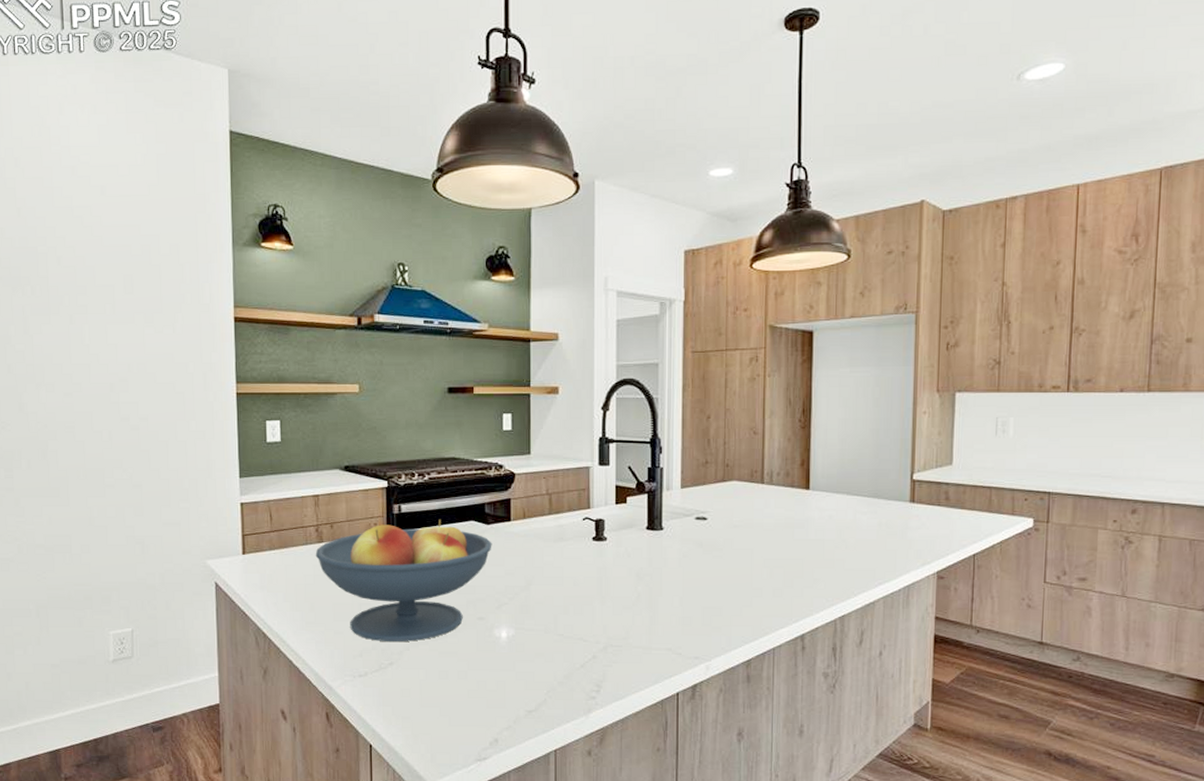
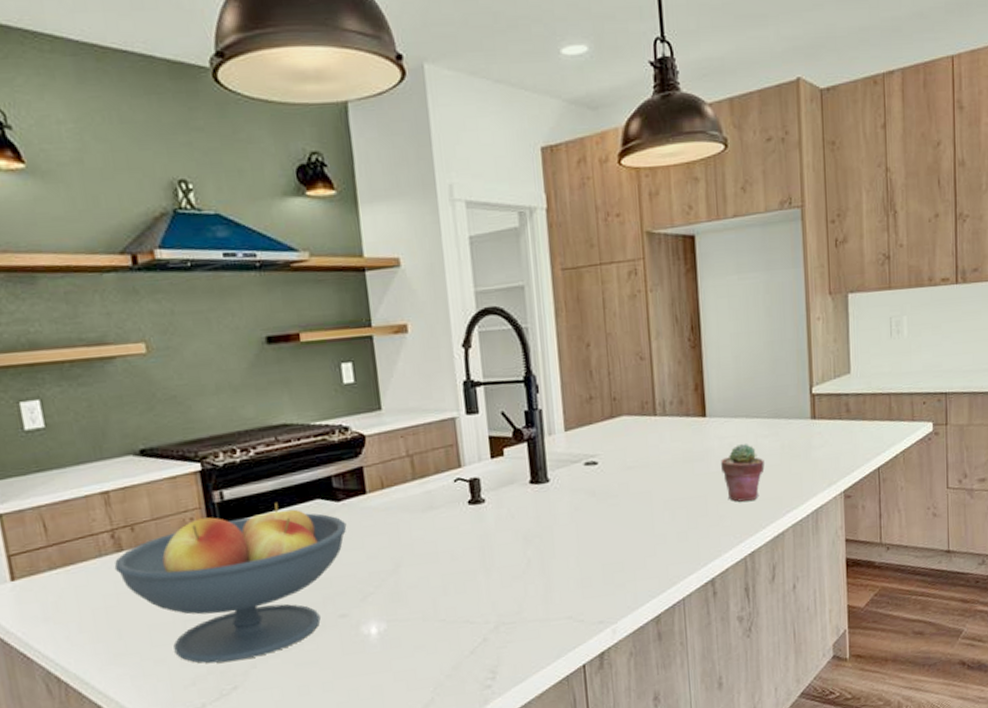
potted succulent: none [819,518,861,569] -> present [720,444,765,502]

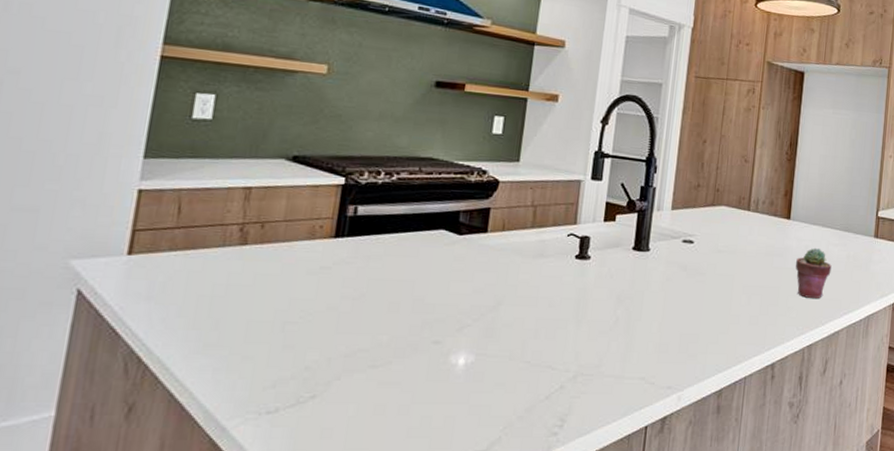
fruit bowl: present [114,502,347,664] -> none [233,225,463,370]

